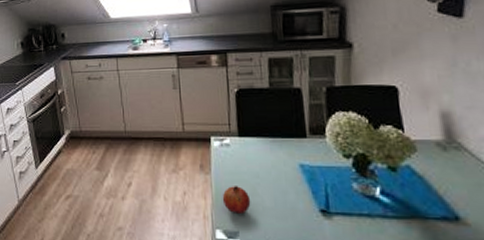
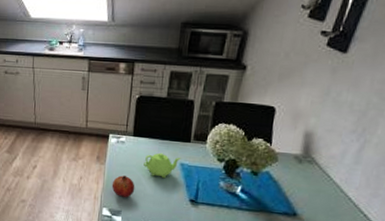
teapot: none [256,153,299,186] -> present [143,152,181,179]

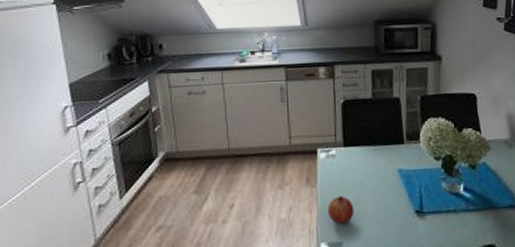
teapot: present [143,152,181,179] -> none [359,161,398,191]

